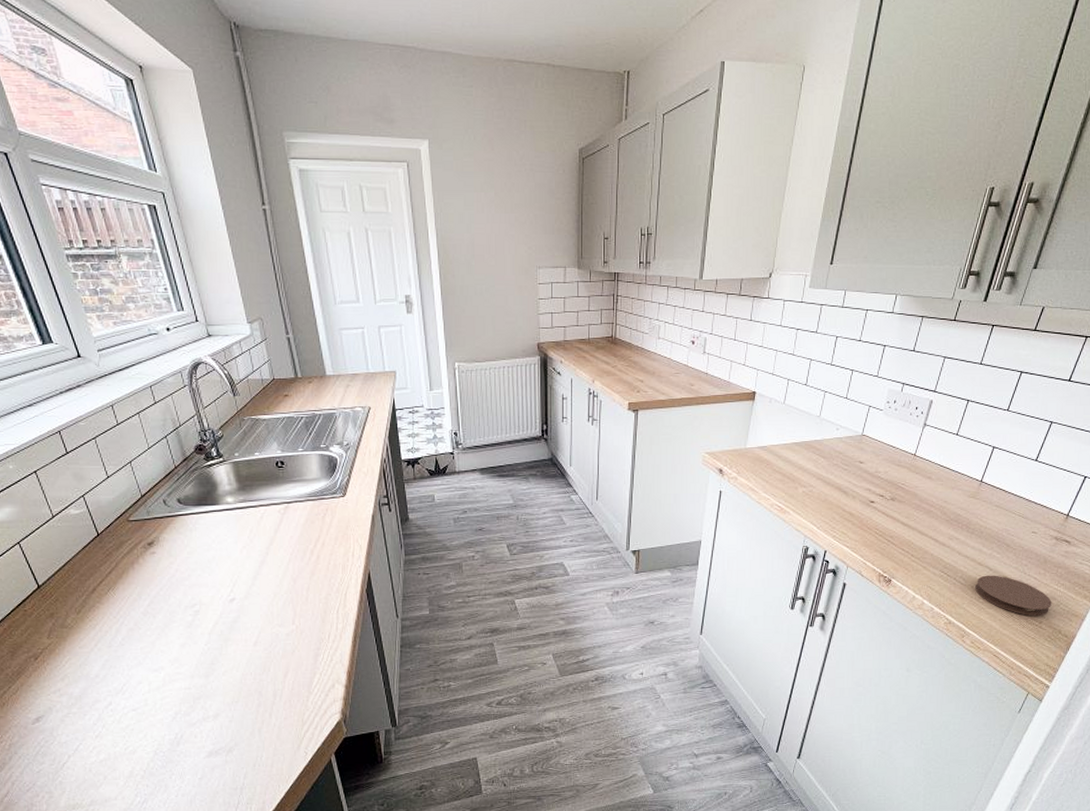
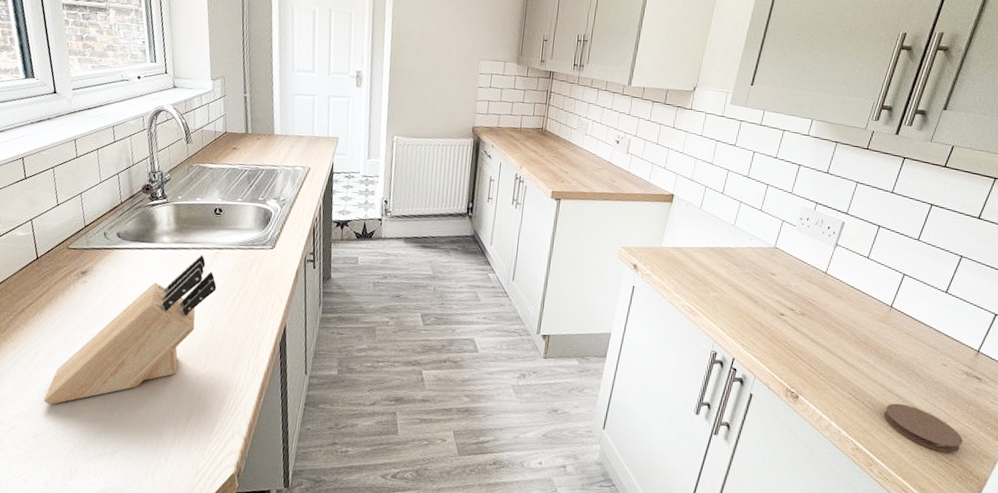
knife block: none [135,511,292,677] -> present [43,255,217,404]

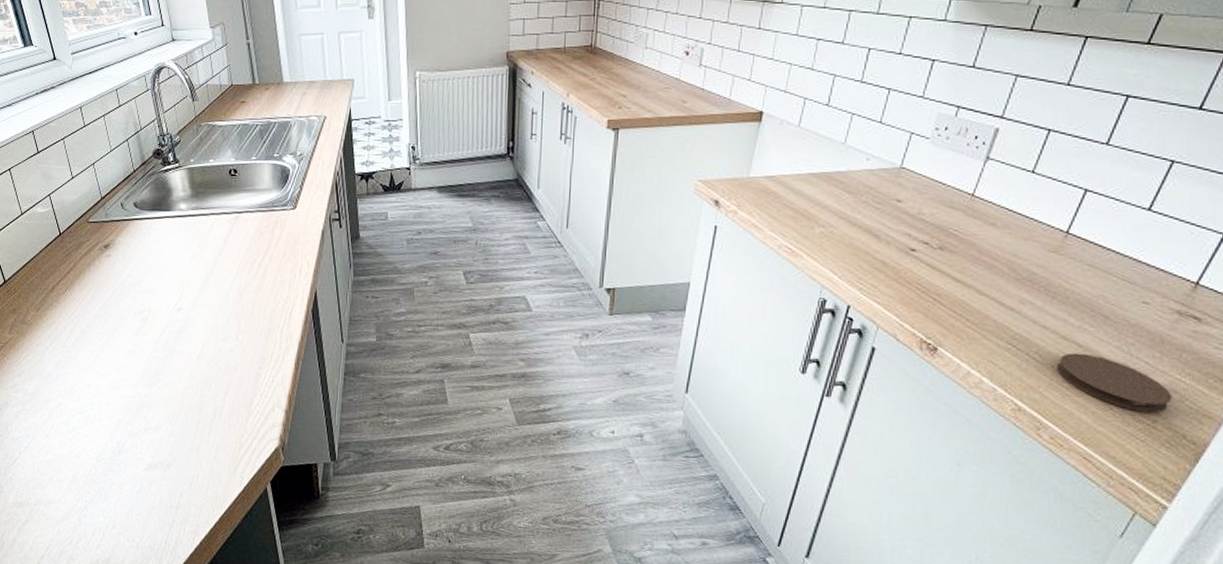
knife block: present [43,255,217,404] -> none [84,220,240,381]

